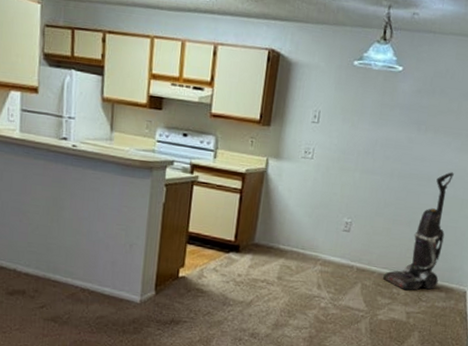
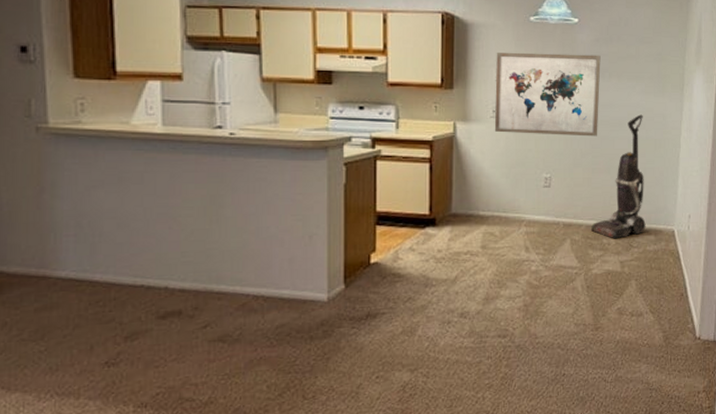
wall art: none [303,94,420,189] -> present [494,52,601,137]

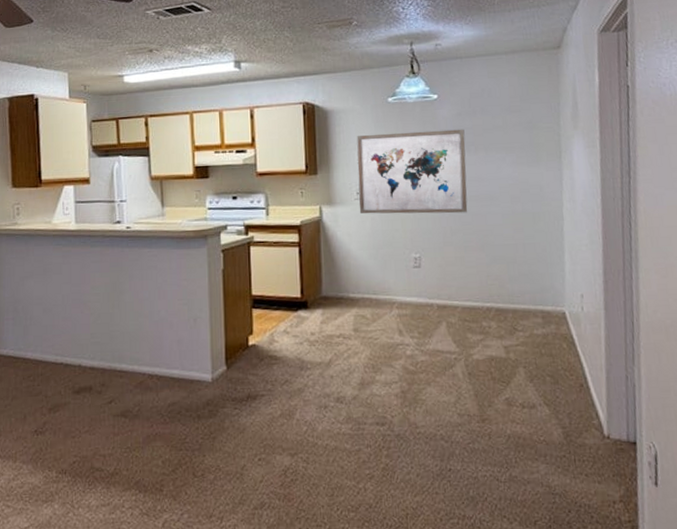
vacuum cleaner: present [590,114,646,239] -> none [467,187,531,322]

